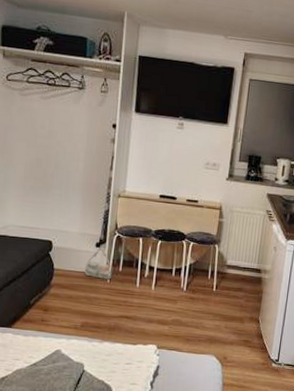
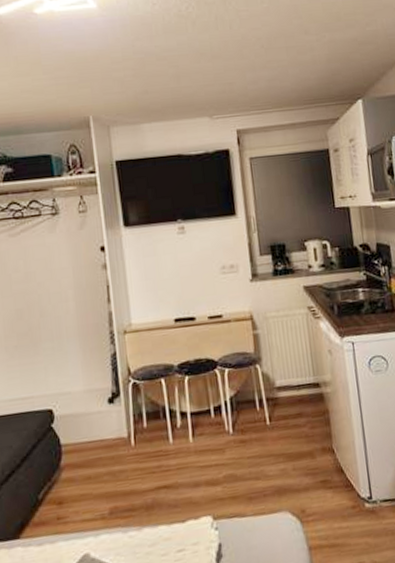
bag: present [84,247,114,280] -> none [99,402,137,445]

